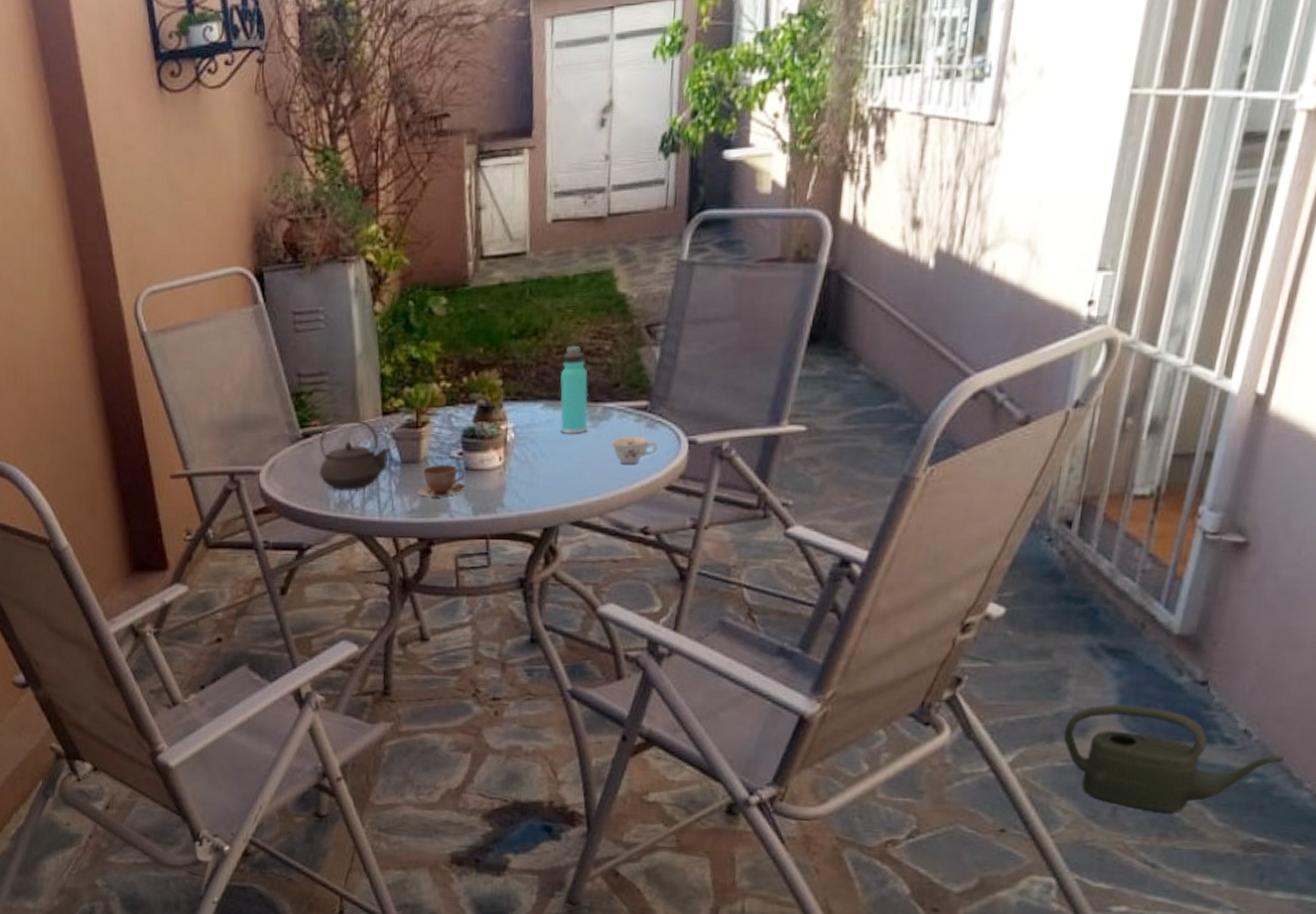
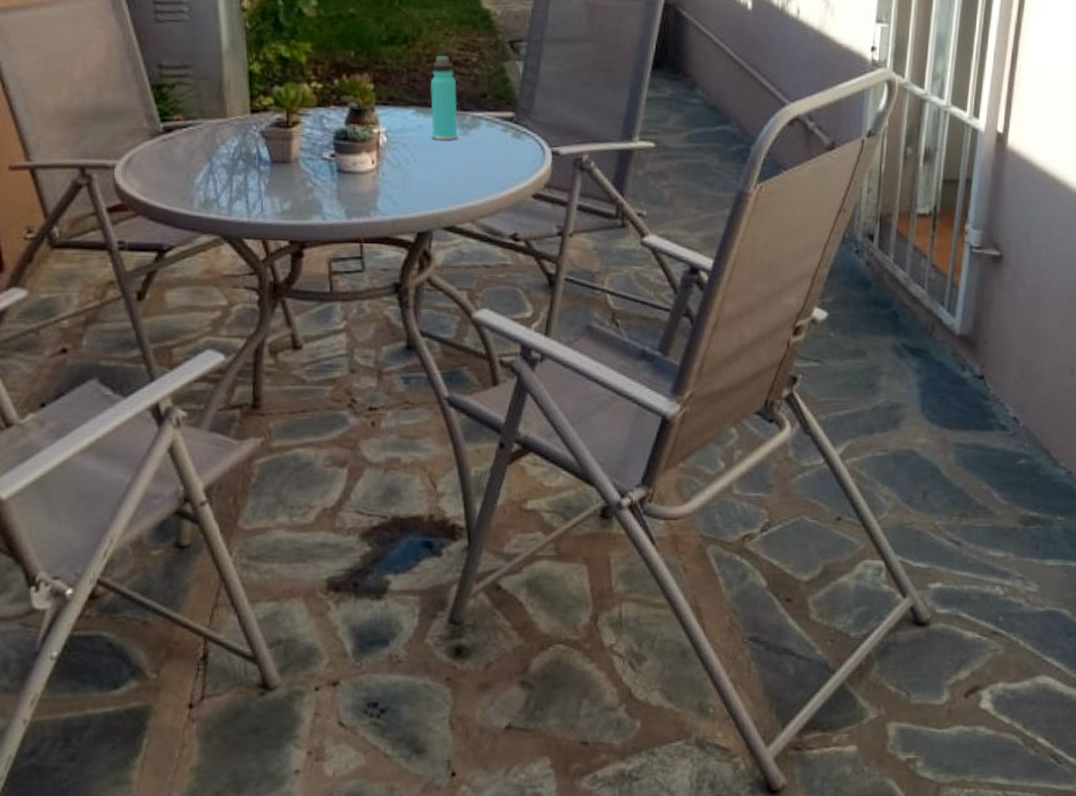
teapot: present [319,419,392,490] -> none [181,115,261,189]
teacup: present [416,465,466,497] -> none [287,166,339,199]
teacup: present [612,436,658,464] -> none [481,145,524,172]
watering can: present [1063,703,1284,813] -> none [880,397,1044,494]

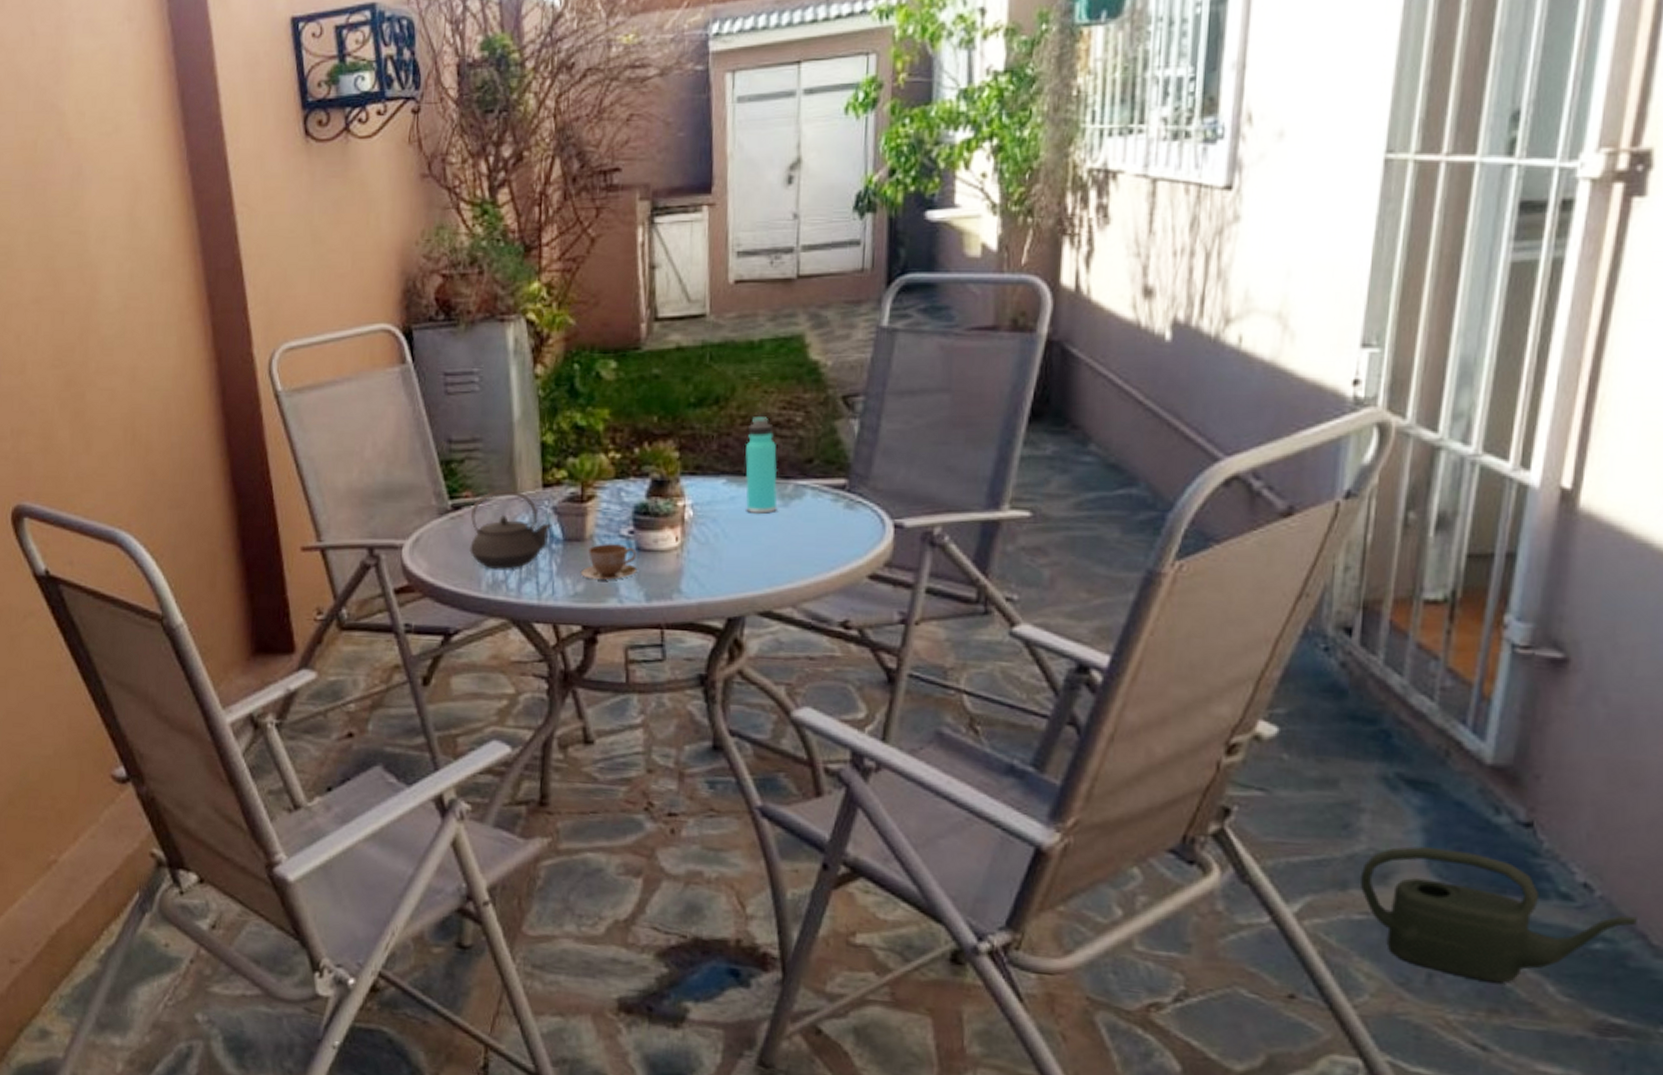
teapot: none [181,115,261,189] -> present [469,490,553,569]
teacup: none [287,166,339,199] -> present [580,544,638,580]
watering can: none [880,397,1044,494] -> present [1359,846,1637,983]

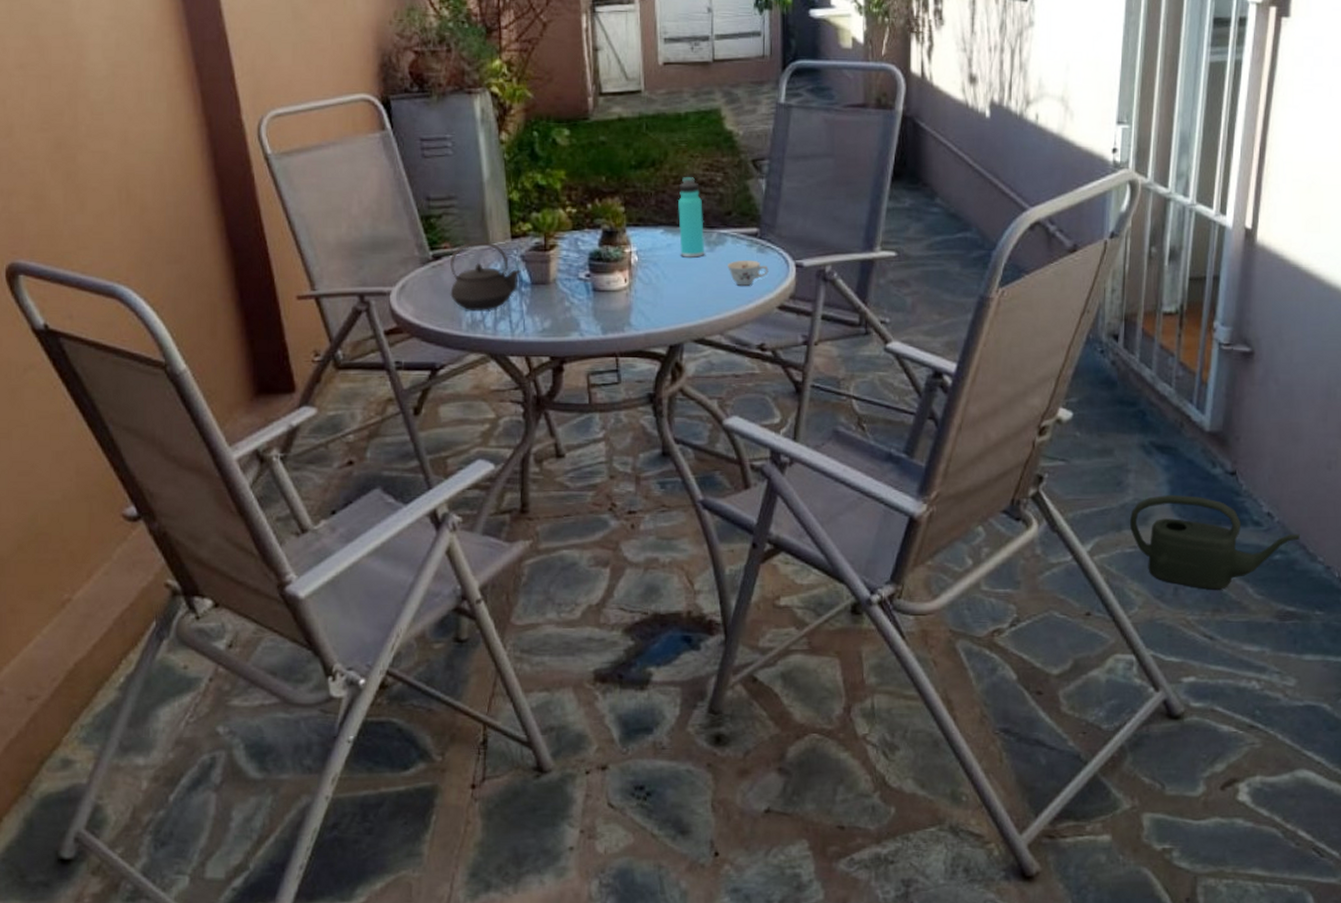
teacup: present [580,544,638,580] -> none [546,286,594,316]
teacup: none [805,517,858,549] -> present [728,259,769,286]

